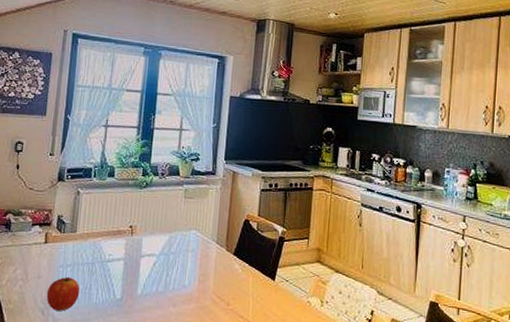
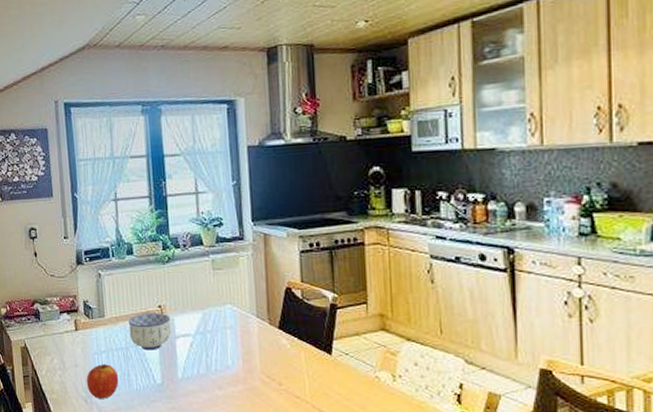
bowl: none [97,232,139,267] -> present [128,313,171,351]

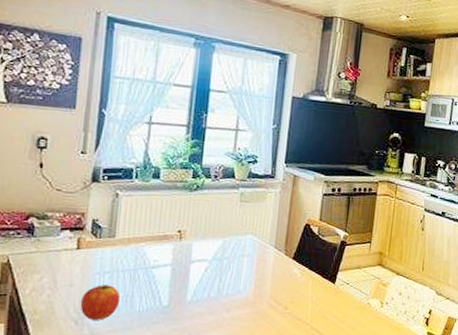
bowl: present [128,313,171,351] -> none [140,237,189,273]

